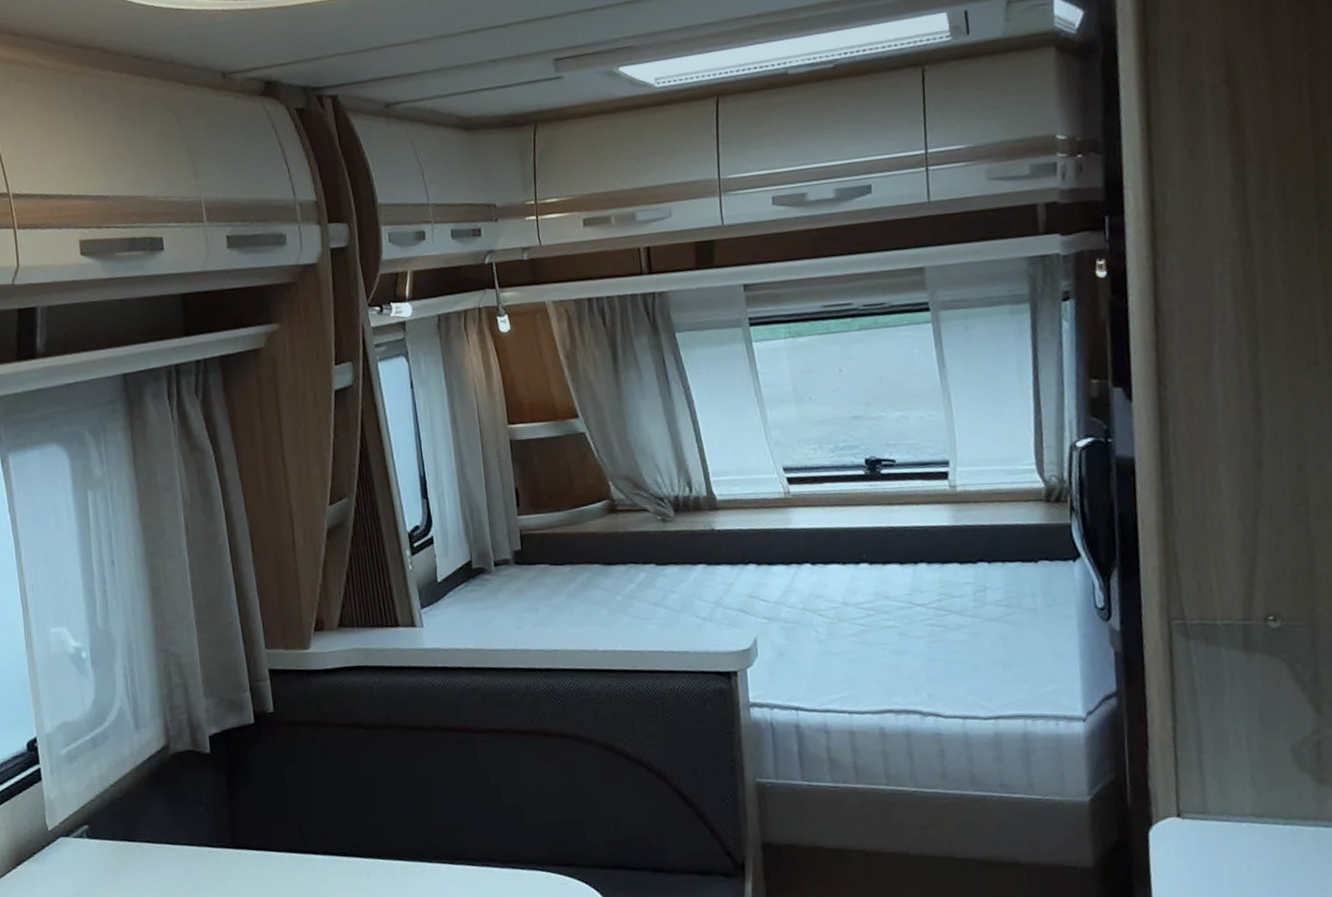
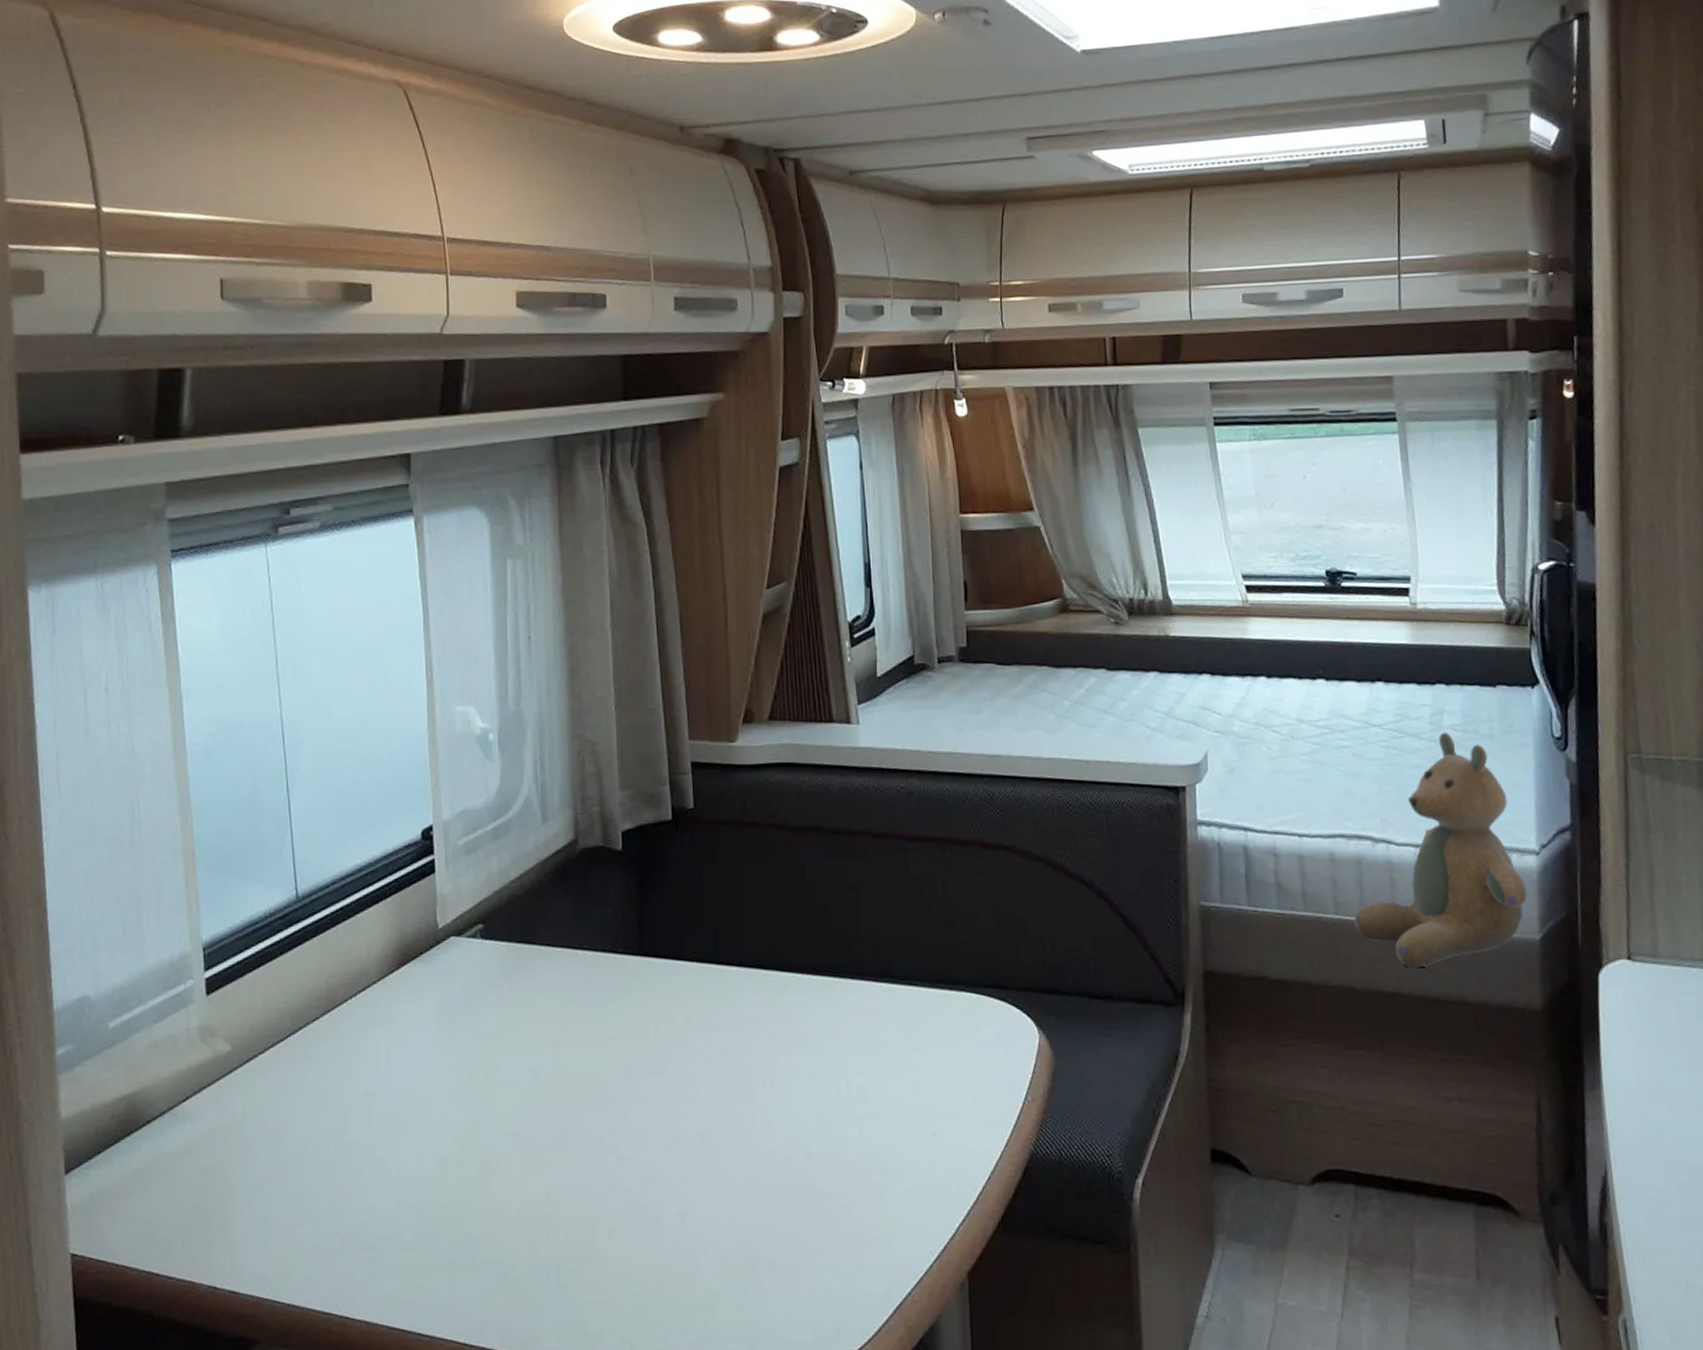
teddy bear: none [905,608,1076,834] -> present [1354,732,1527,969]

